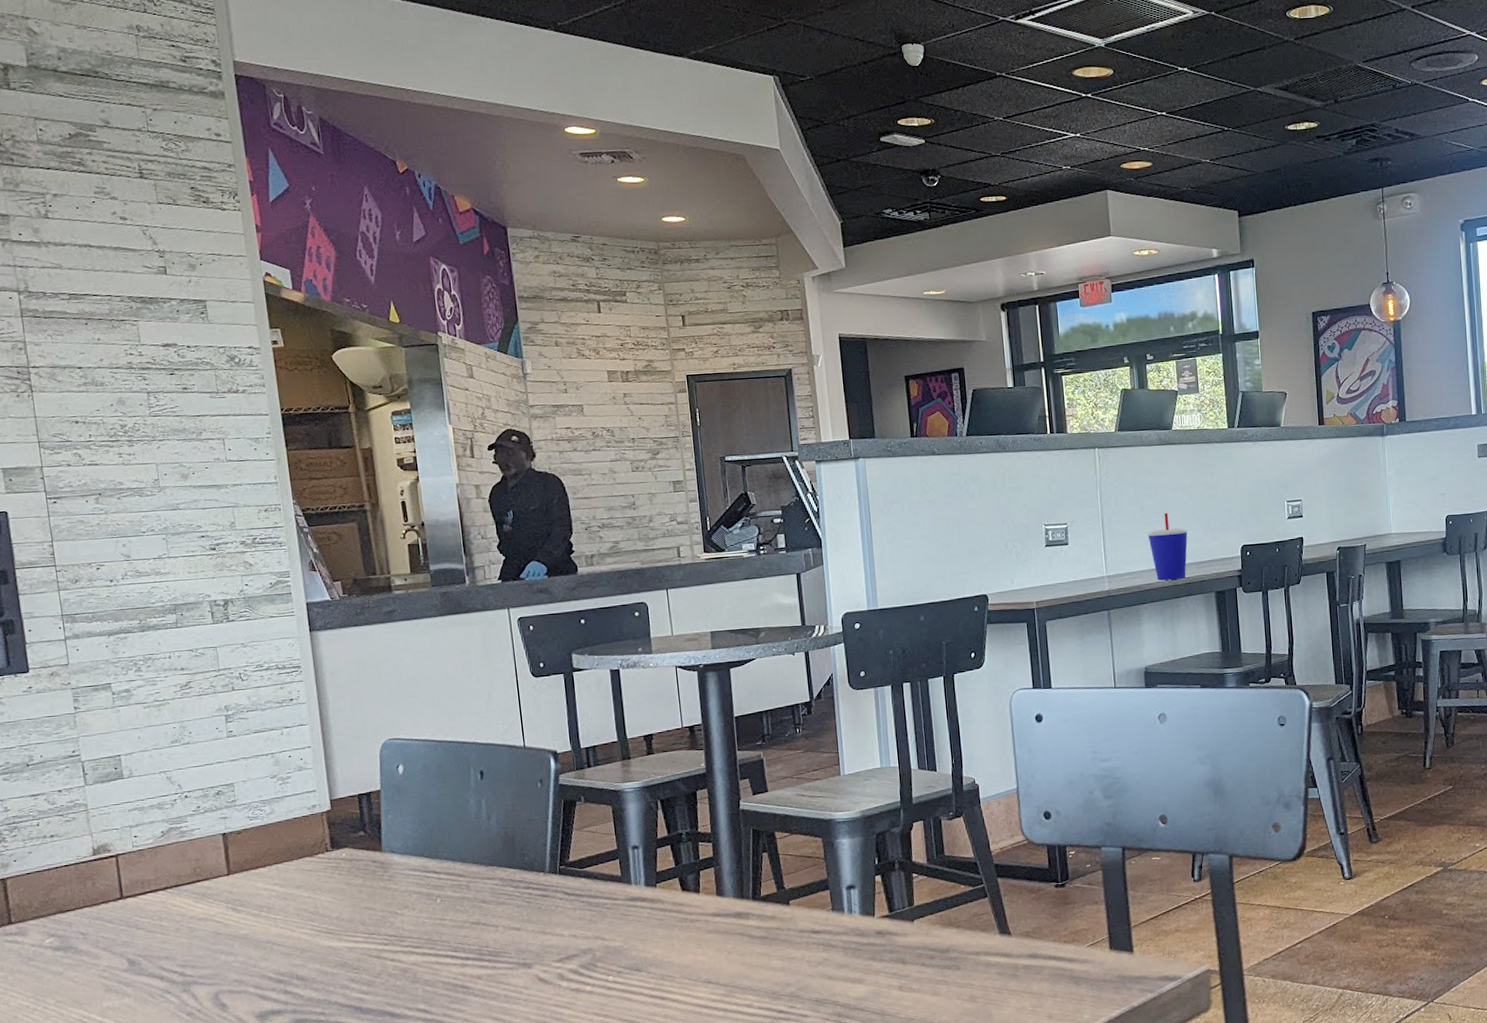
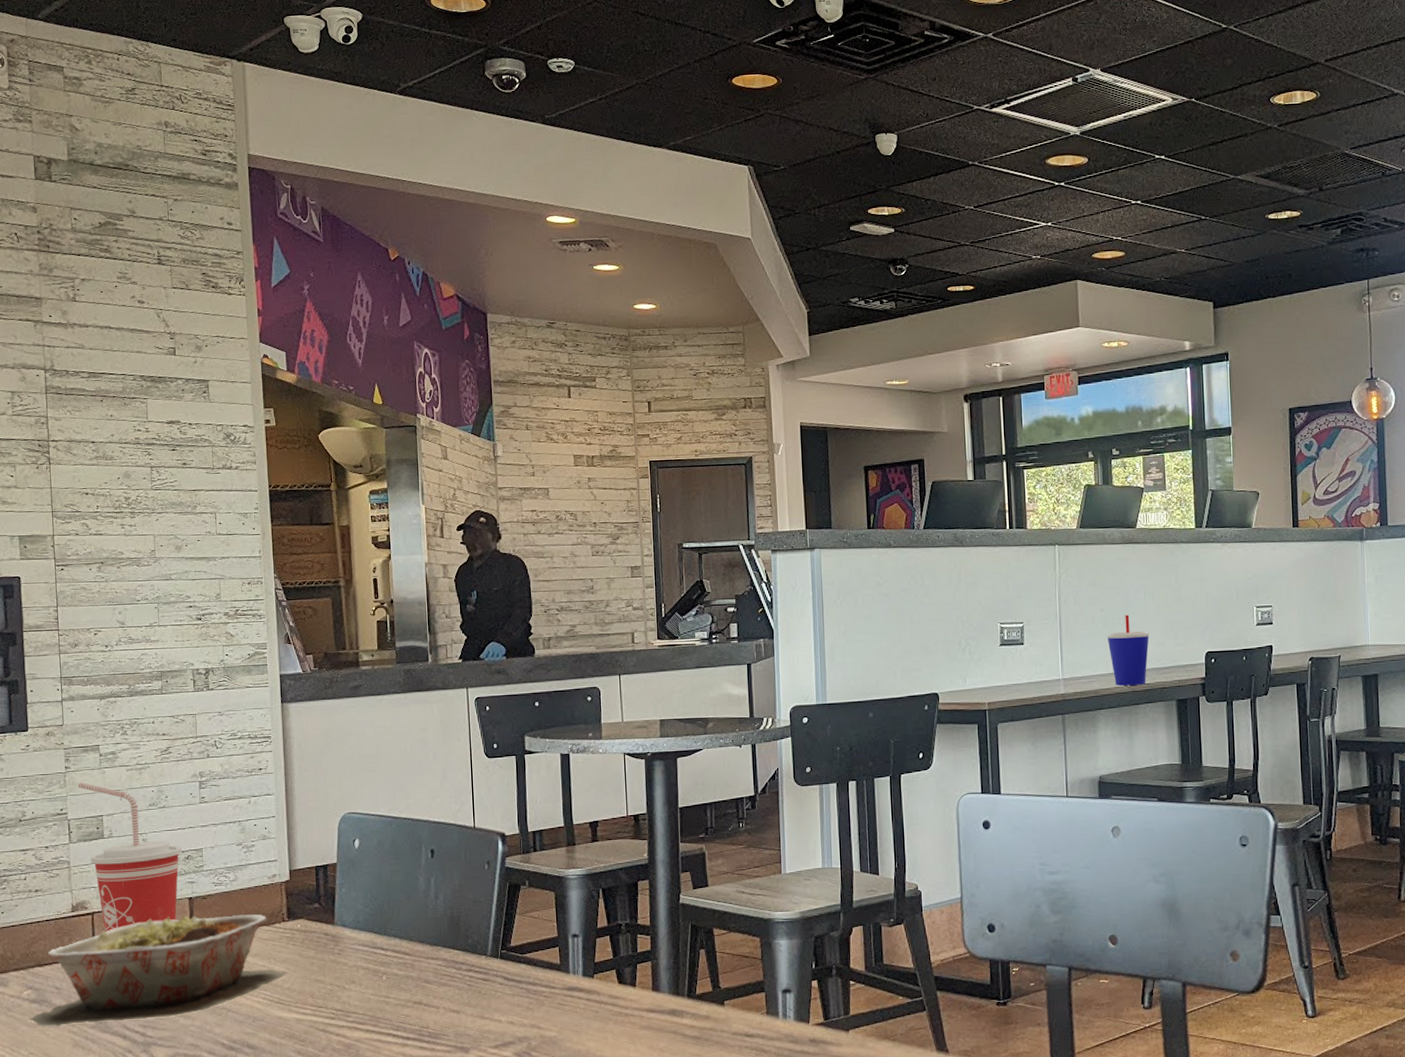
takeout container: none [53,845,337,973] -> present [29,913,289,1027]
beverage cup: none [90,722,211,874] -> present [78,782,182,933]

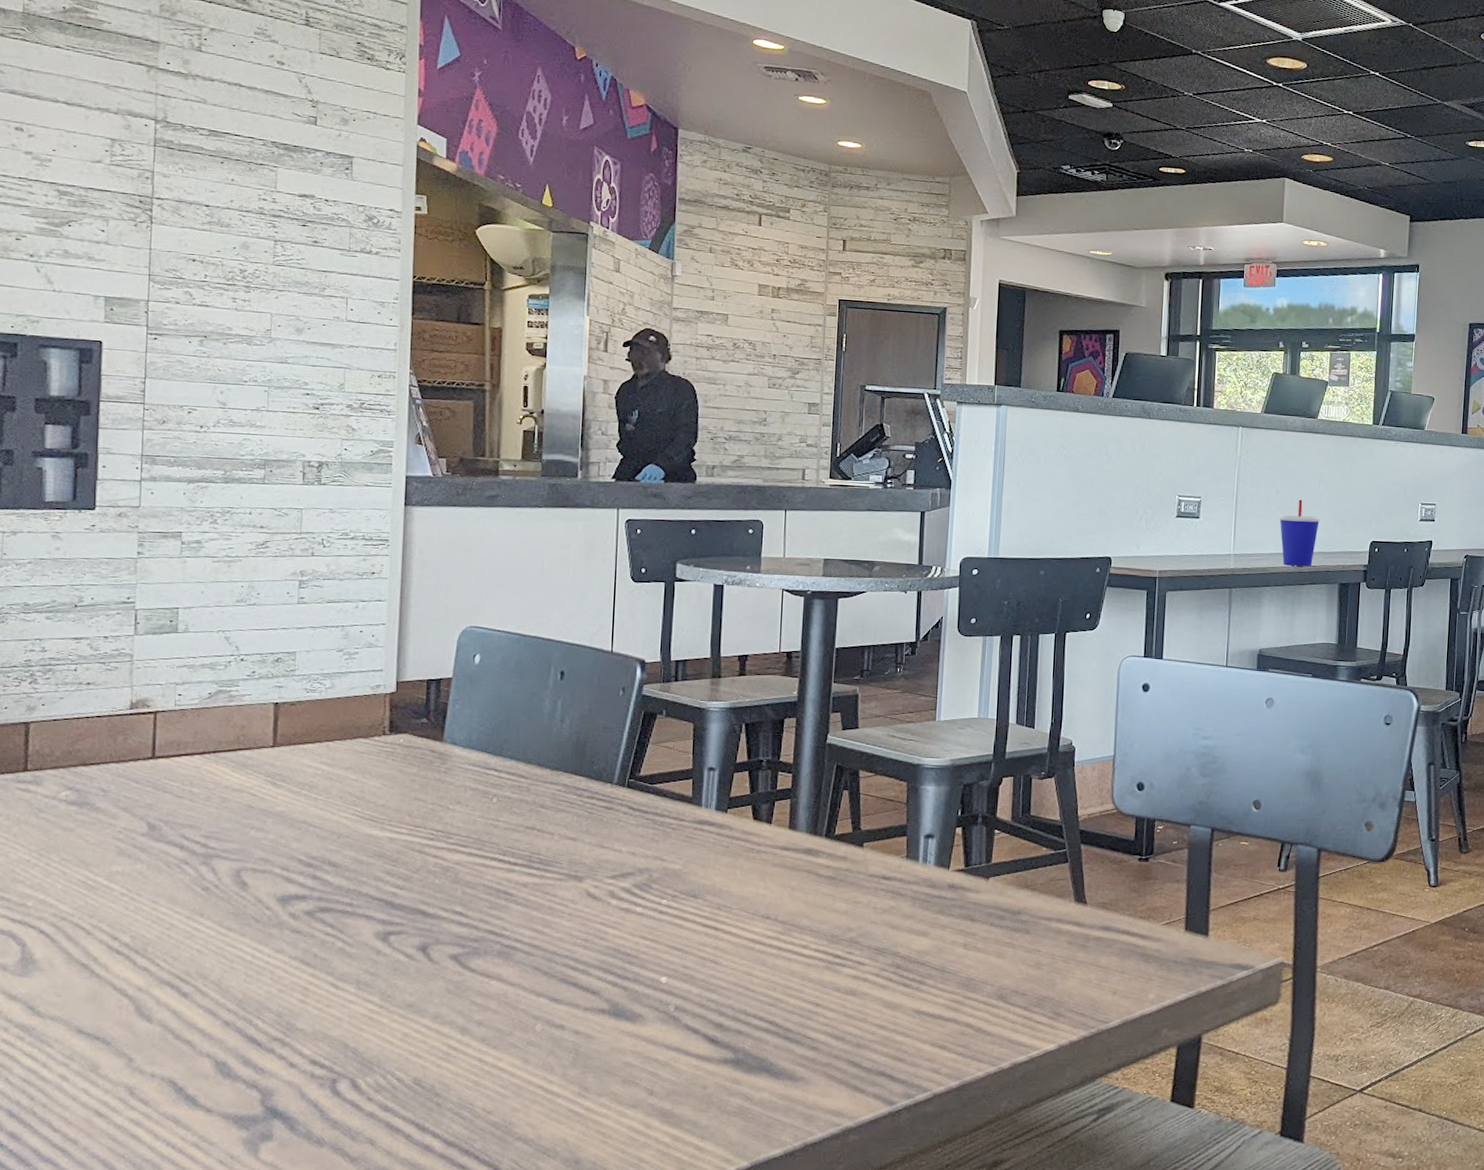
takeout container: present [29,913,289,1027] -> none [64,721,385,832]
beverage cup: present [78,782,182,933] -> none [151,570,271,734]

